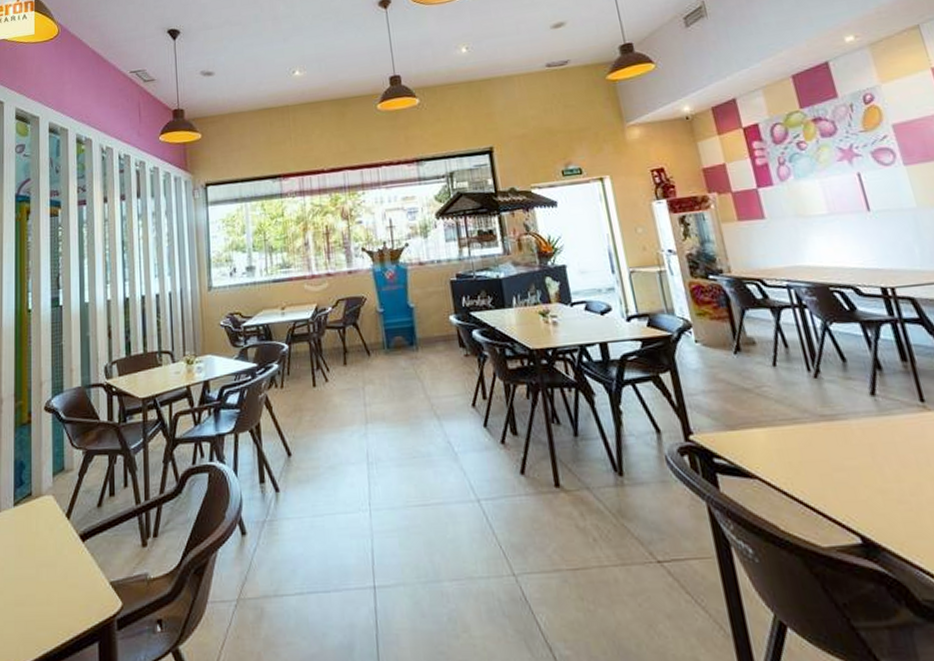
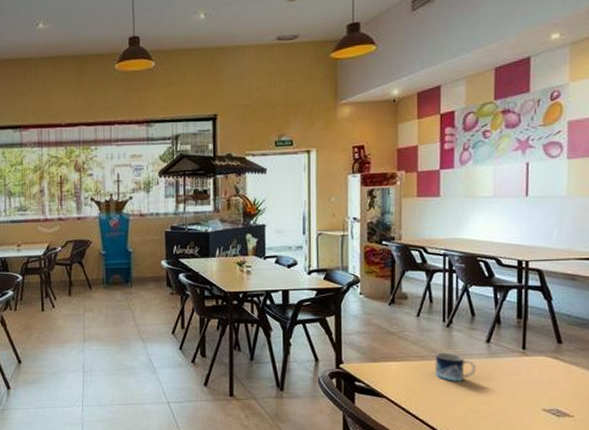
mug: none [808,411,868,452] -> present [435,352,476,382]

